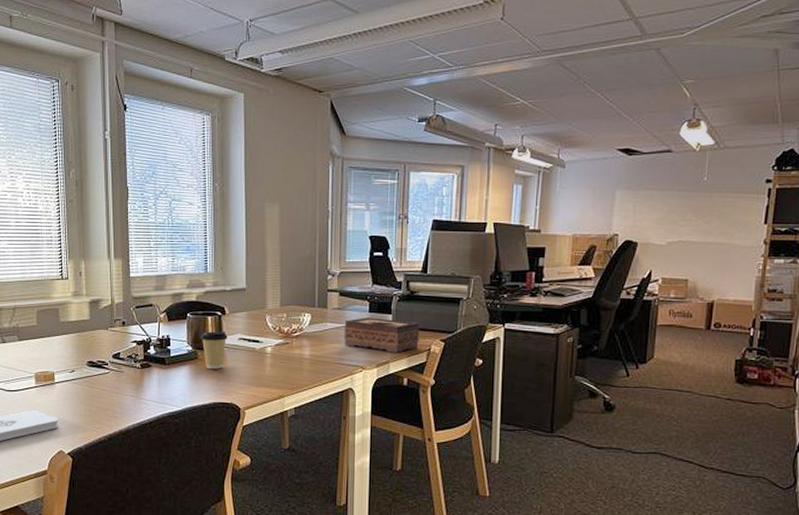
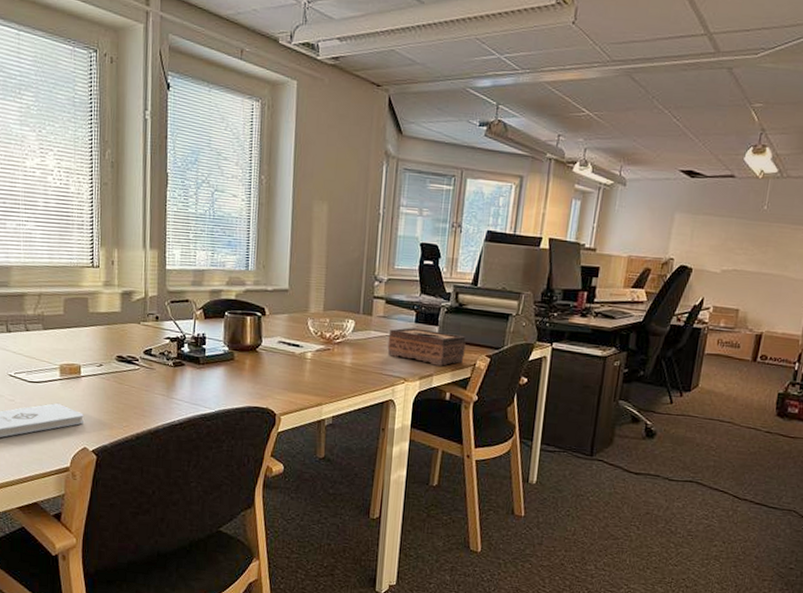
coffee cup: present [200,330,228,369] -> none [237,332,267,372]

